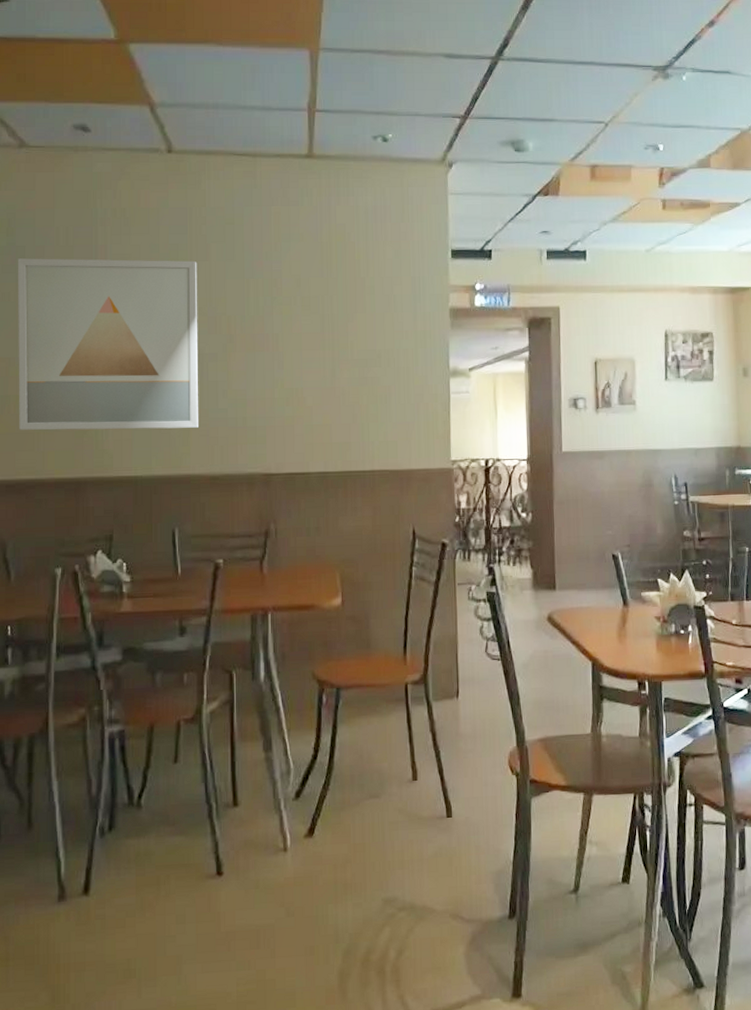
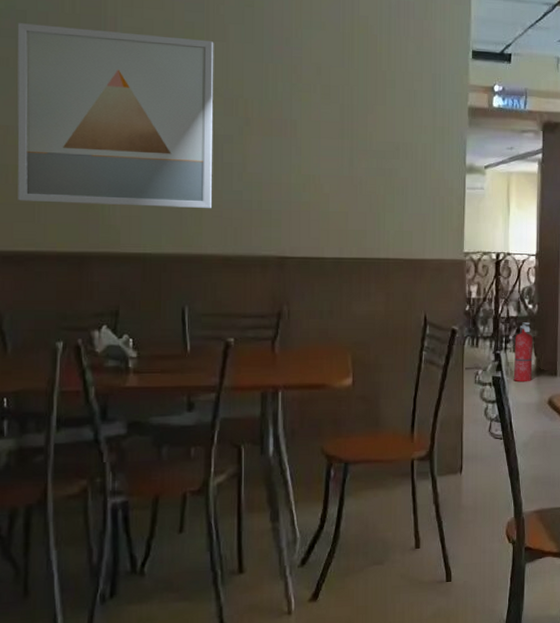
fire extinguisher: none [508,532,530,598] -> present [513,322,533,382]

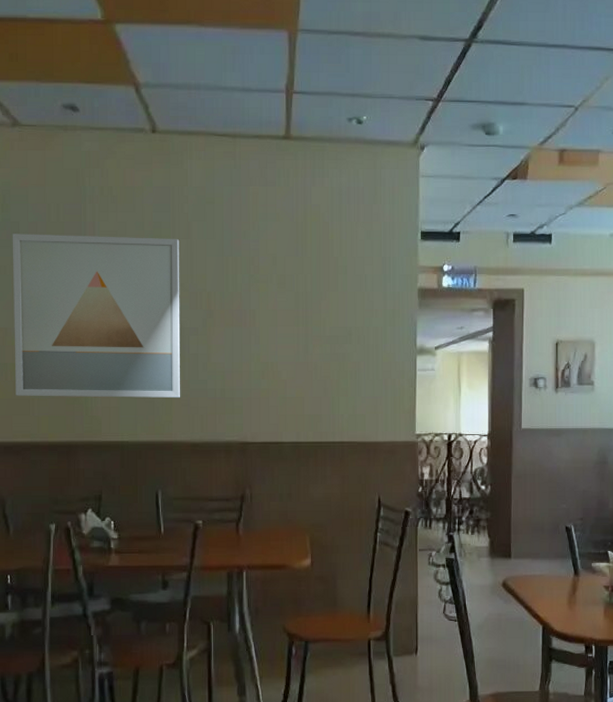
fire extinguisher: present [513,322,533,382] -> none [467,503,486,564]

